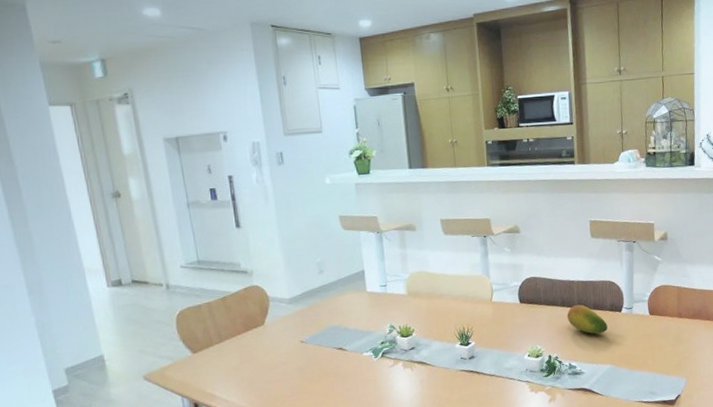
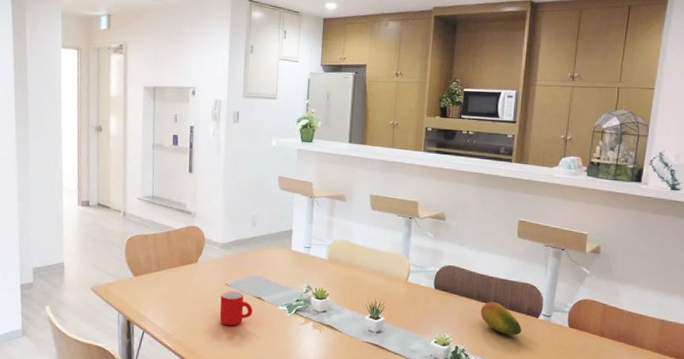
mug: none [297,346,336,385] -> present [219,290,253,326]

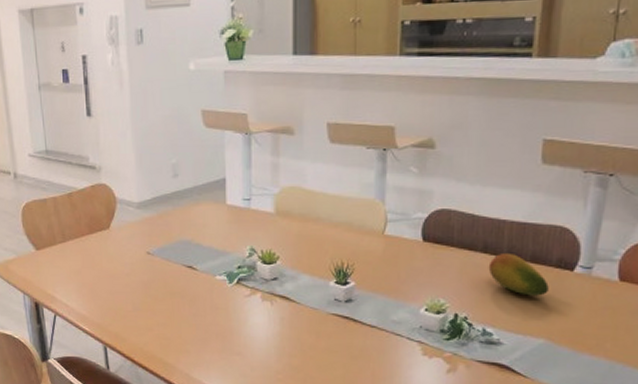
mug: present [219,290,253,326] -> none [142,260,184,303]

